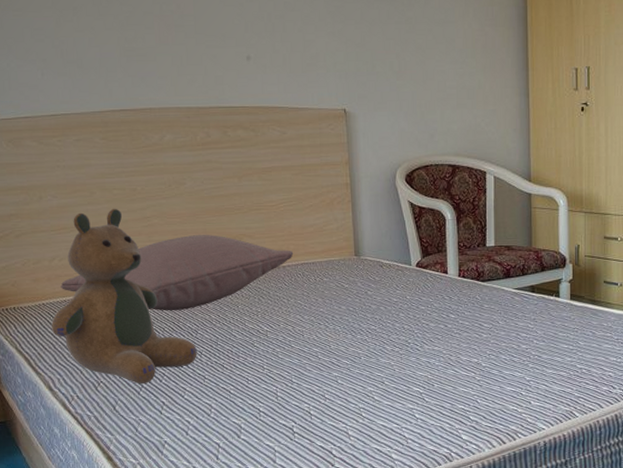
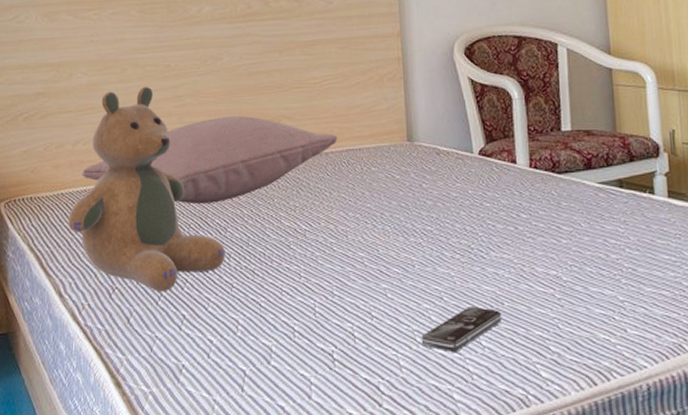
mobile phone: none [366,388,433,423] -> present [421,306,502,352]

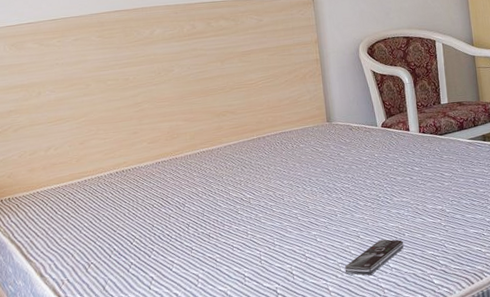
teddy bear: present [68,86,225,293] -> none [45,97,185,262]
pillow: present [82,116,338,204] -> none [55,114,272,189]

